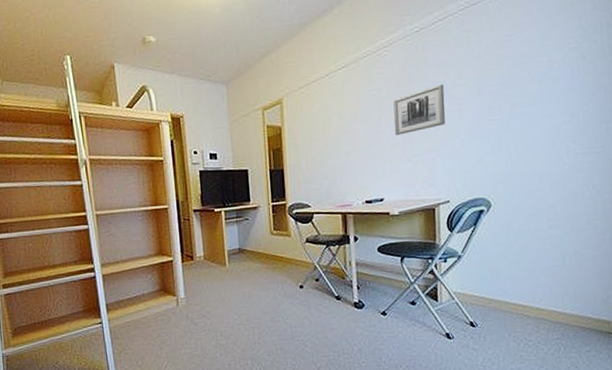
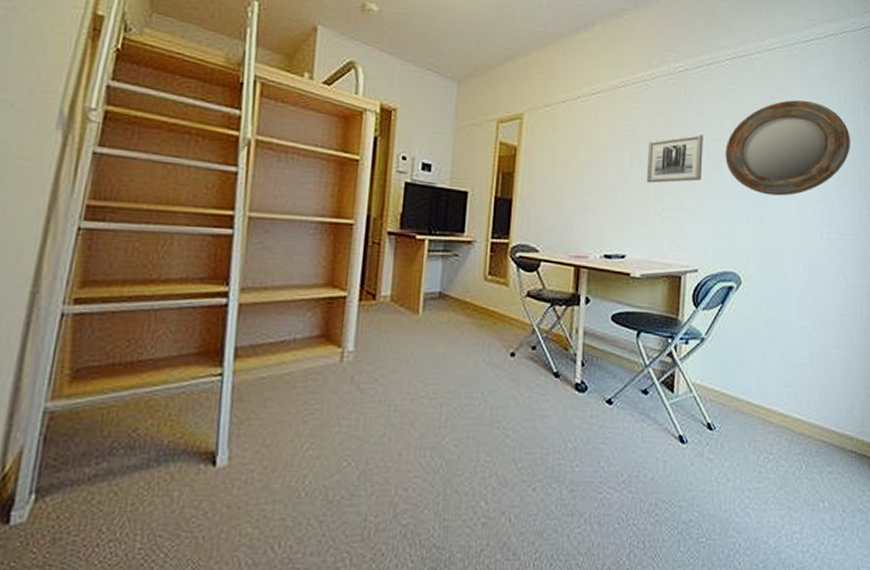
home mirror: none [466,30,594,126] -> present [725,100,850,196]

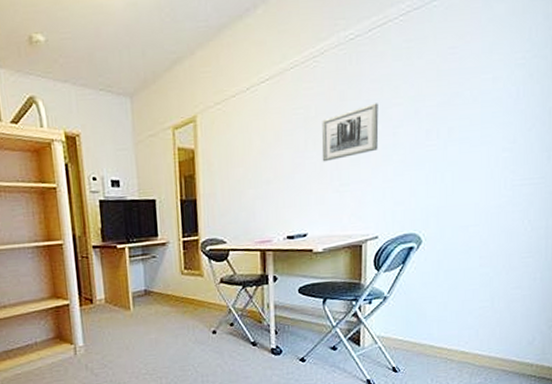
home mirror: present [725,100,850,196] -> none [402,43,541,153]

